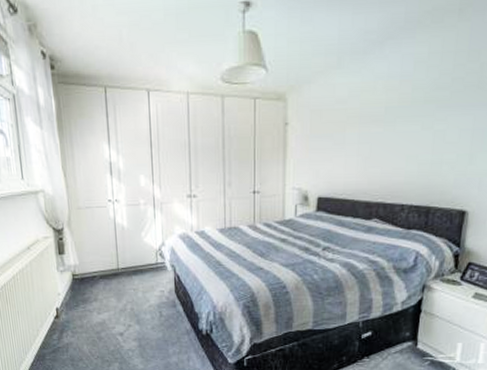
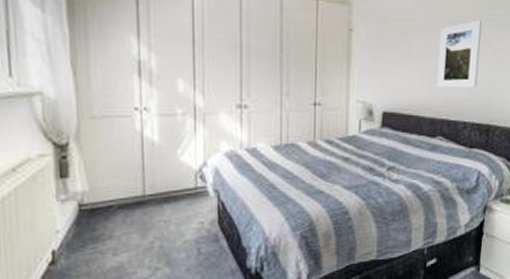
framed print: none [373,103,422,173] -> present [437,20,482,88]

